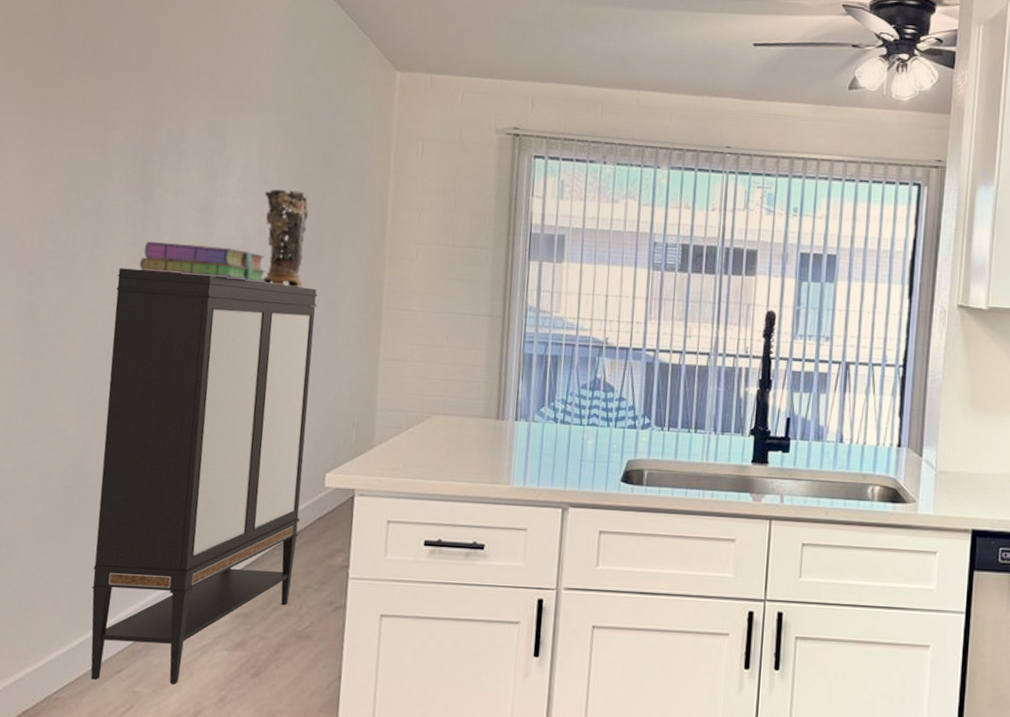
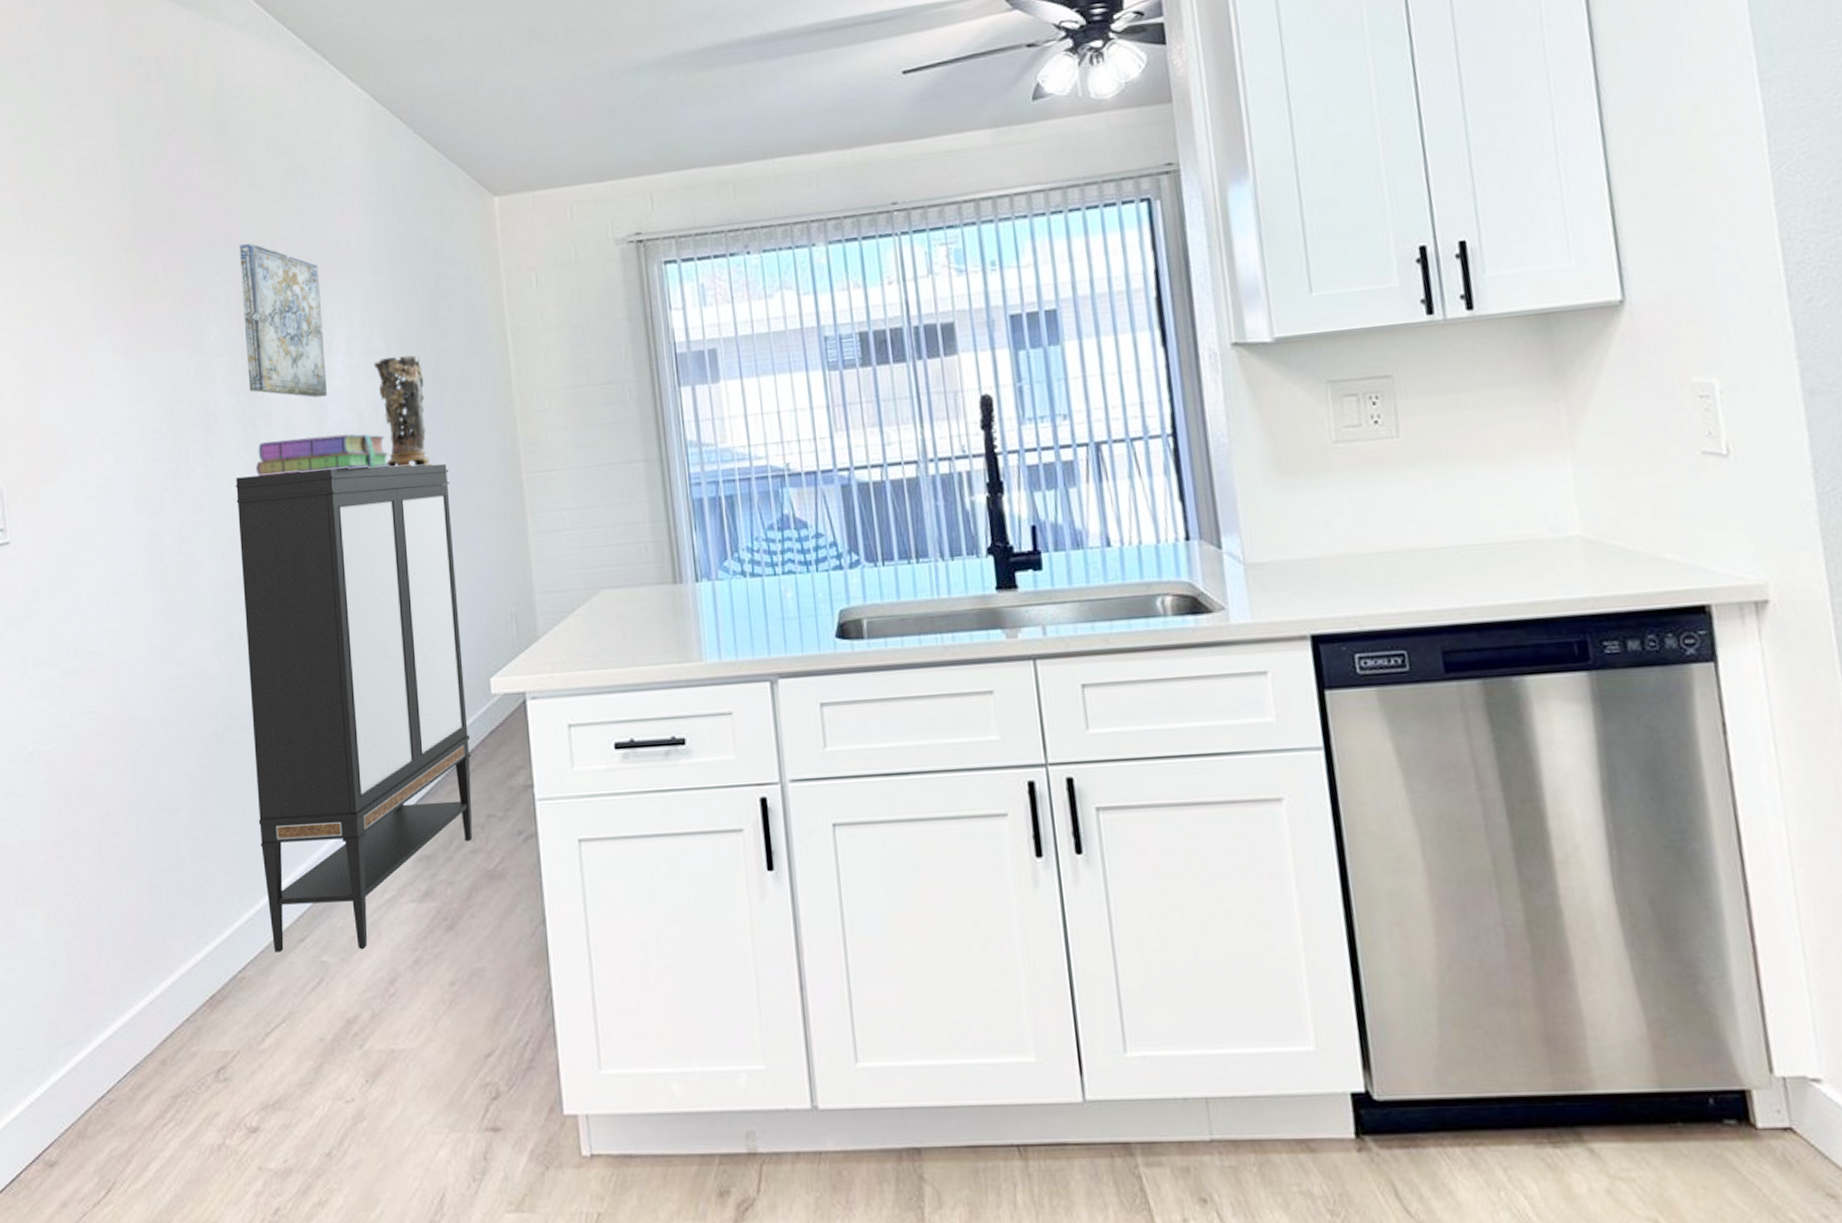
wall art: none [144,63,227,212] -> present [239,242,328,398]

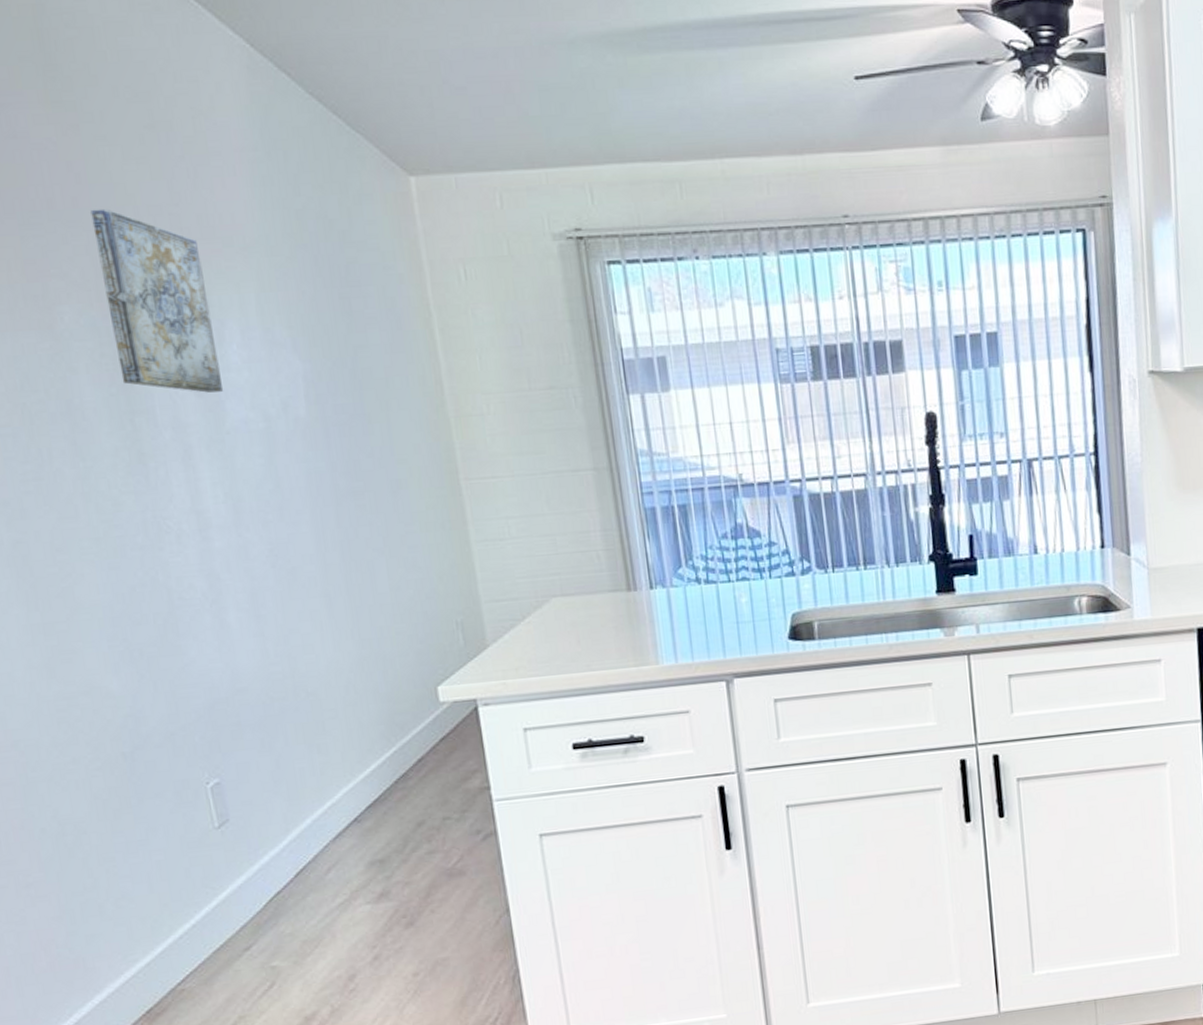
storage cabinet: present [235,463,473,953] -> none [117,468,428,963]
stack of books: present [256,434,390,477] -> none [141,434,307,480]
decorative vase: present [373,355,431,468] -> none [277,350,356,472]

